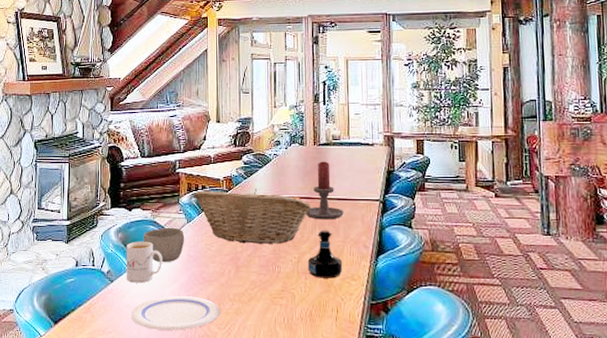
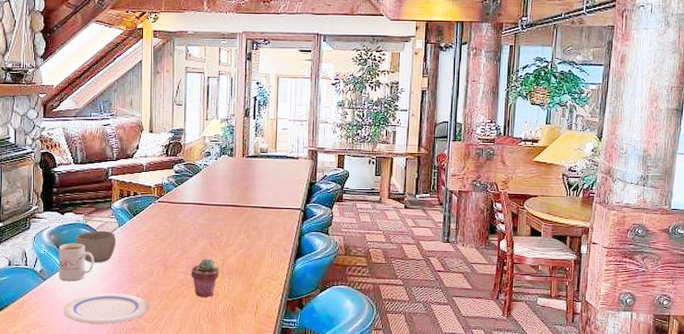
fruit basket: present [194,189,312,244] -> none [126,196,238,247]
potted succulent: none [264,256,294,300] -> present [191,258,219,297]
candle holder: present [306,161,344,220] -> none [232,172,267,226]
tequila bottle: present [307,230,343,278] -> none [231,235,264,278]

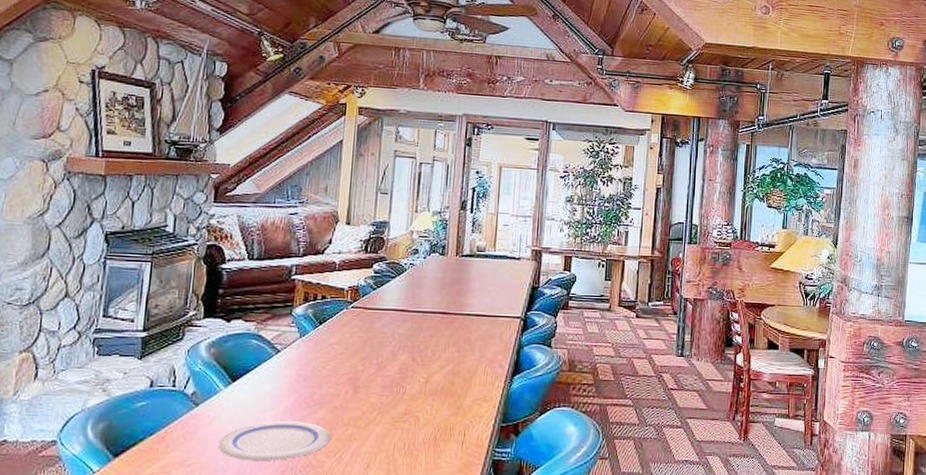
mug: present [58,243,94,282] -> none [216,357,265,407]
bowl: present [75,231,116,263] -> none [242,343,296,383]
potted succulent: present [191,258,219,297] -> none [386,376,421,424]

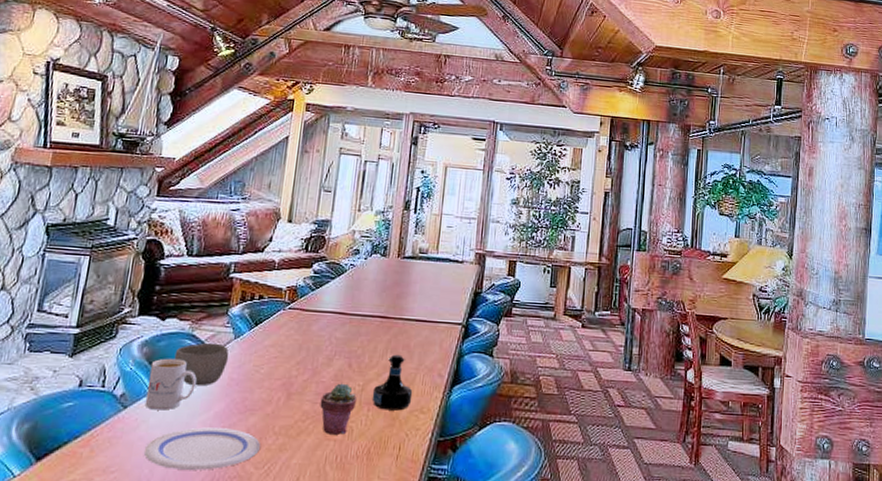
mug: none [216,357,265,407] -> present [144,358,197,411]
bowl: none [242,343,296,383] -> present [174,343,229,386]
potted succulent: none [386,376,421,424] -> present [320,383,357,435]
tequila bottle: none [436,348,475,400] -> present [372,354,413,411]

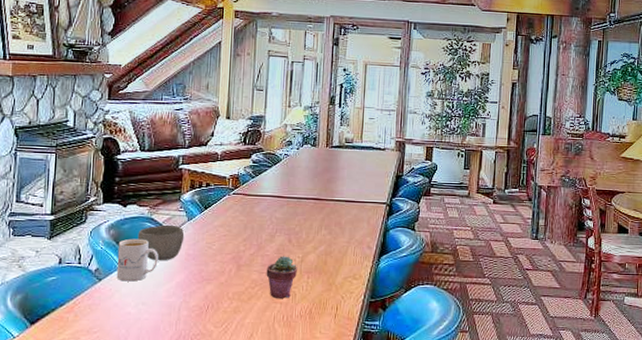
plate: present [143,427,261,470] -> none [119,295,218,329]
tequila bottle: present [372,354,413,411] -> none [310,230,346,278]

